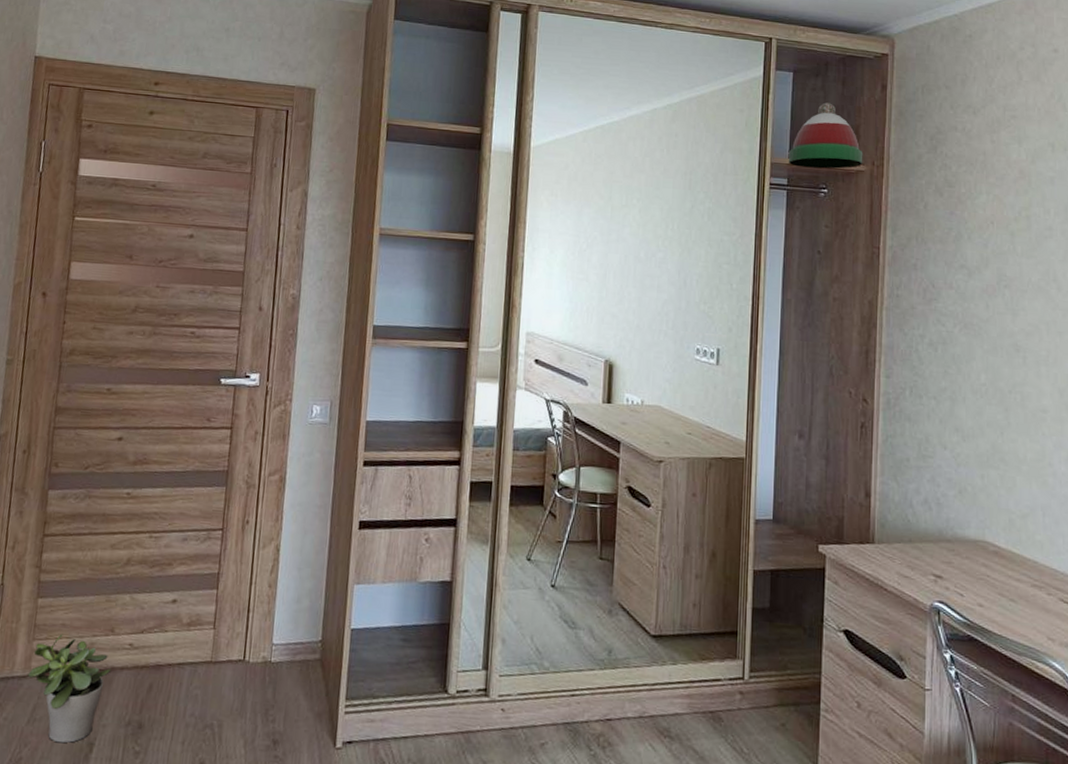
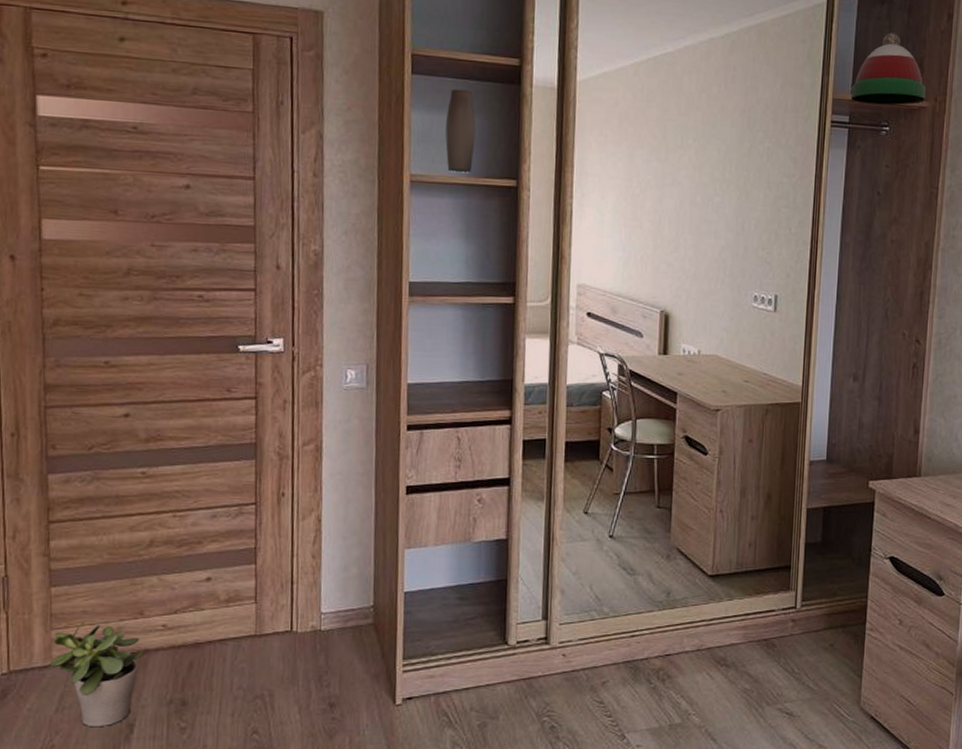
vase: none [412,153,440,227] -> present [445,89,476,173]

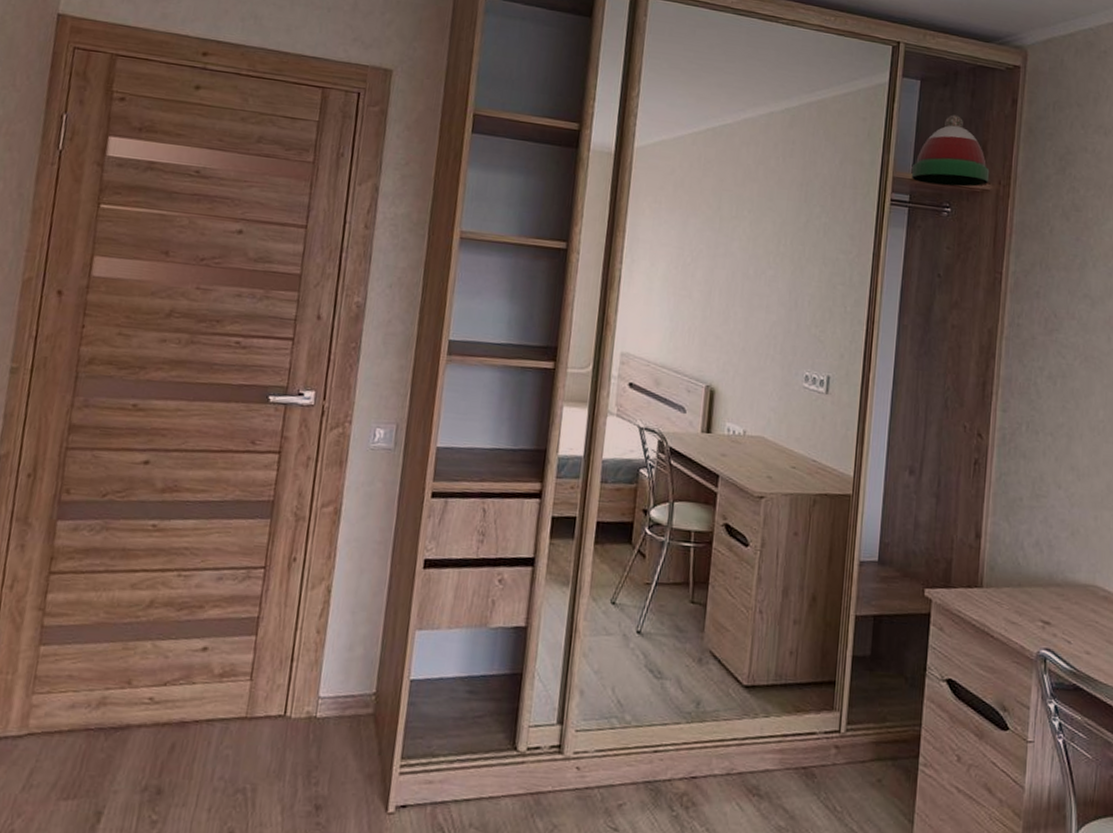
potted plant: present [49,621,145,728] -> none [24,686,127,813]
vase: present [445,89,476,173] -> none [498,149,531,232]

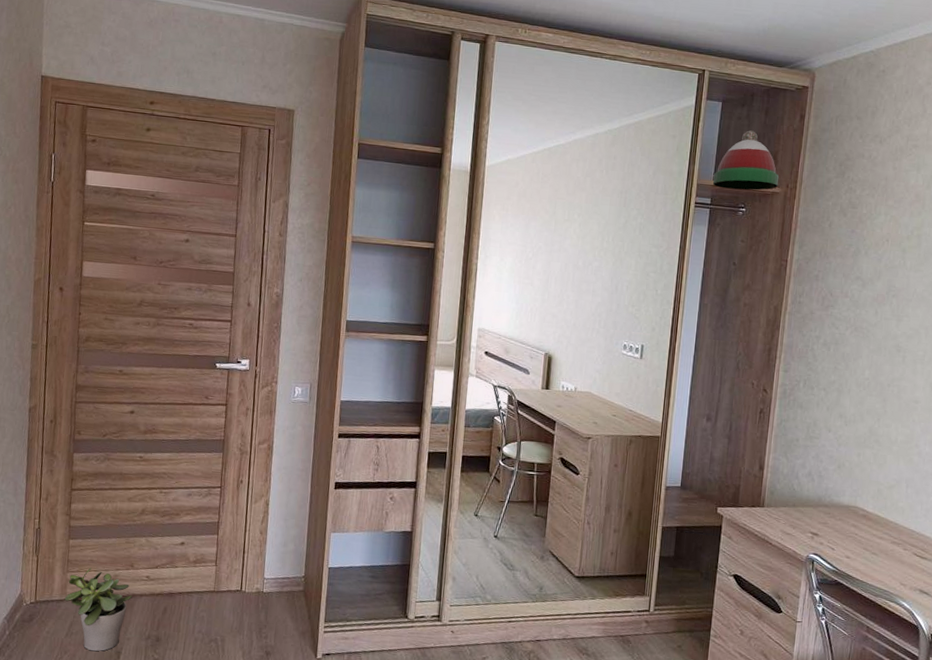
potted plant: none [24,686,127,813] -> present [64,567,133,652]

